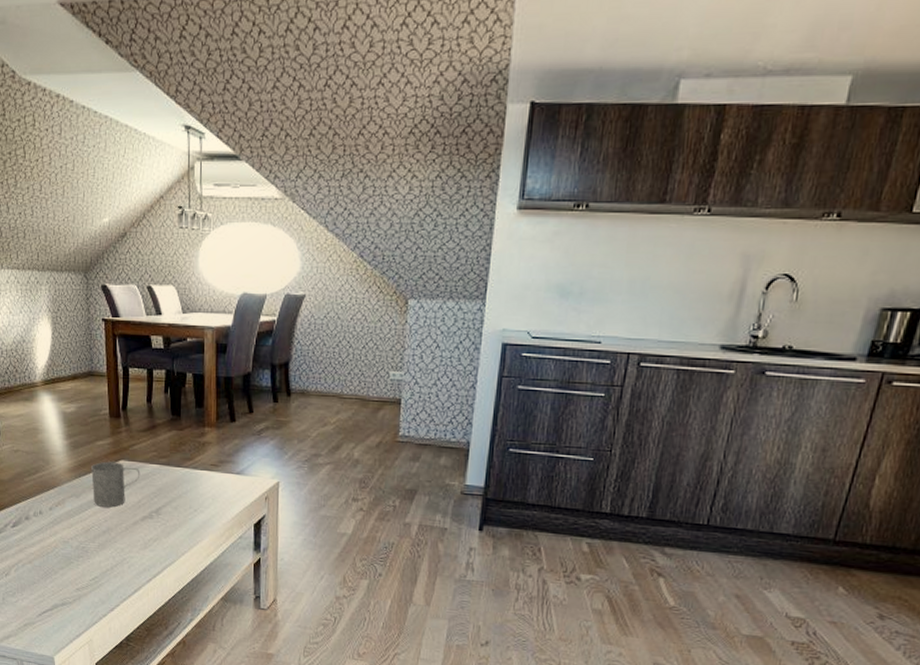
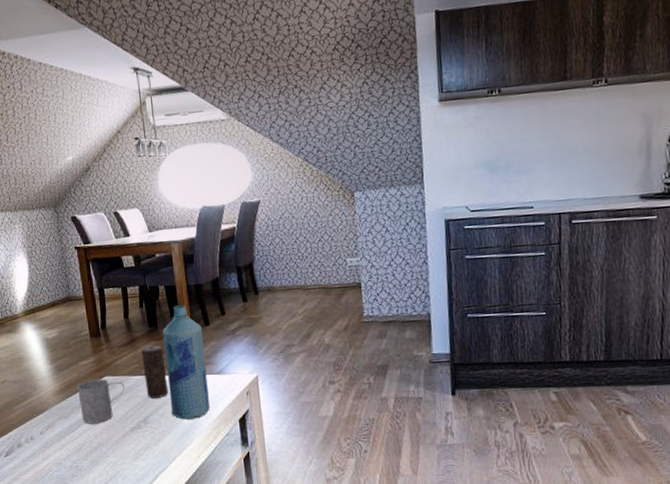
candle: none [161,434,185,490] -> present [141,345,169,398]
bottle: none [185,396,228,517] -> present [163,305,210,420]

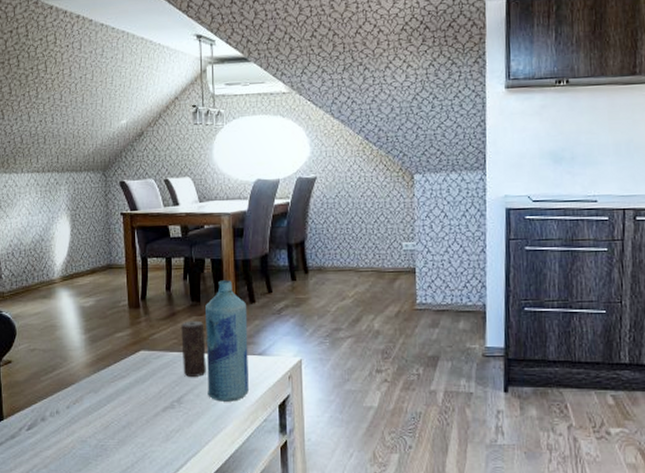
mug: present [77,378,125,424] -> none [110,353,161,400]

